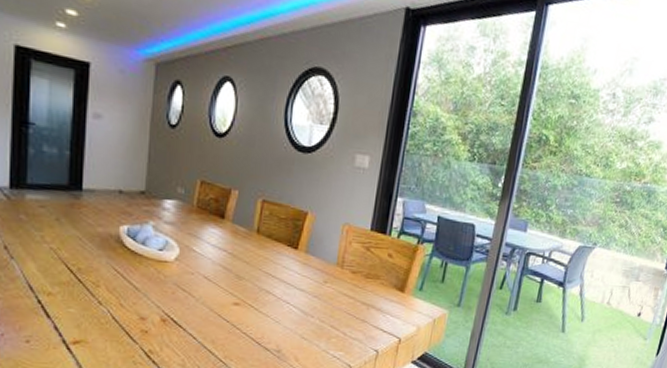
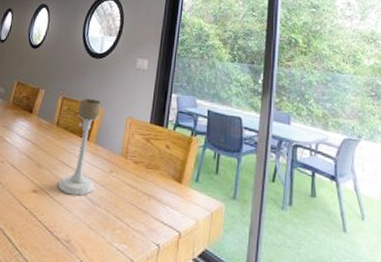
candle holder: none [263,201,311,307] -> present [58,98,101,196]

